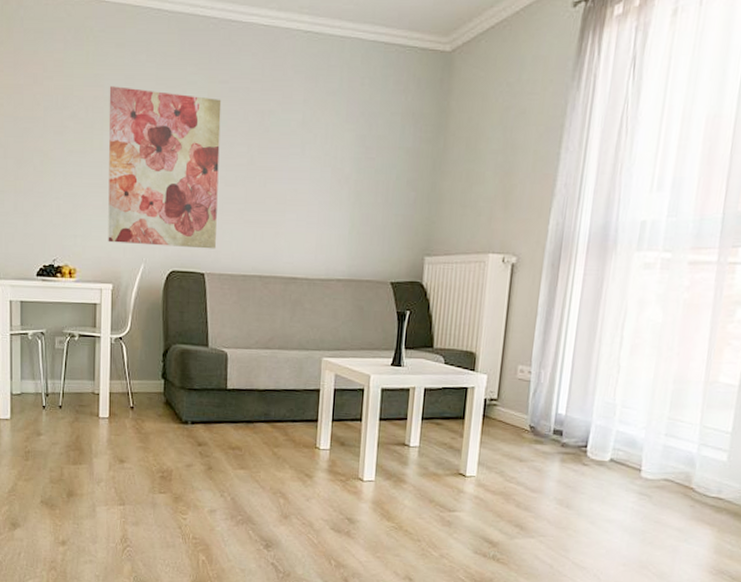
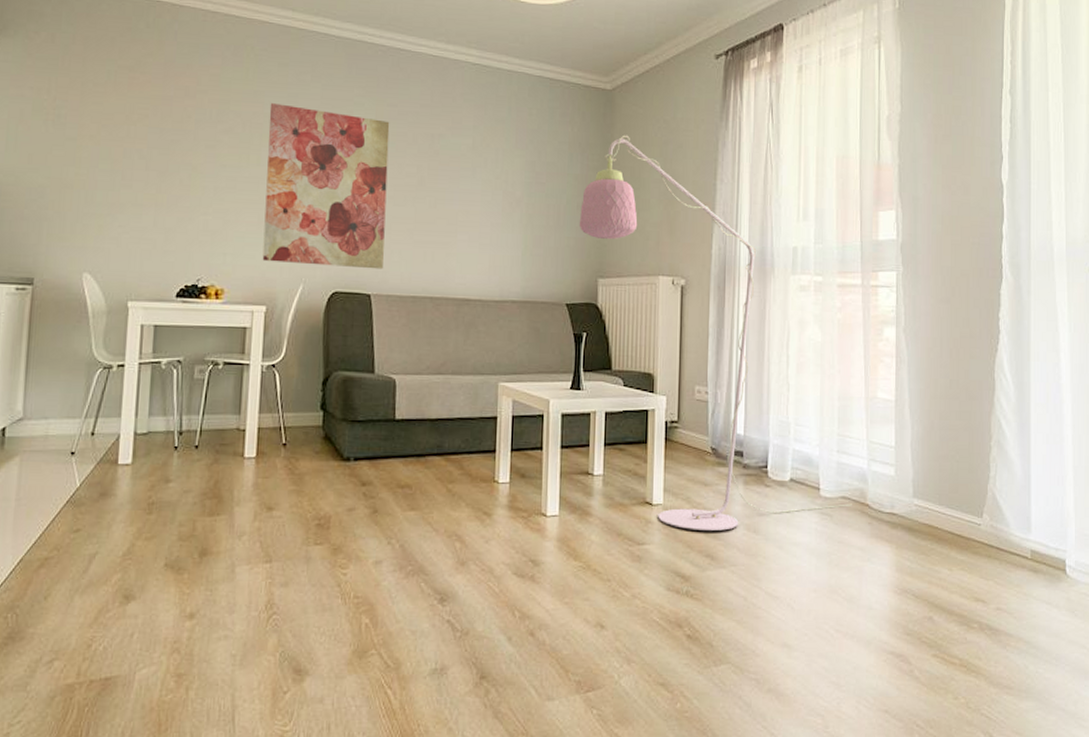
floor lamp: none [408,102,675,504] -> present [579,135,852,531]

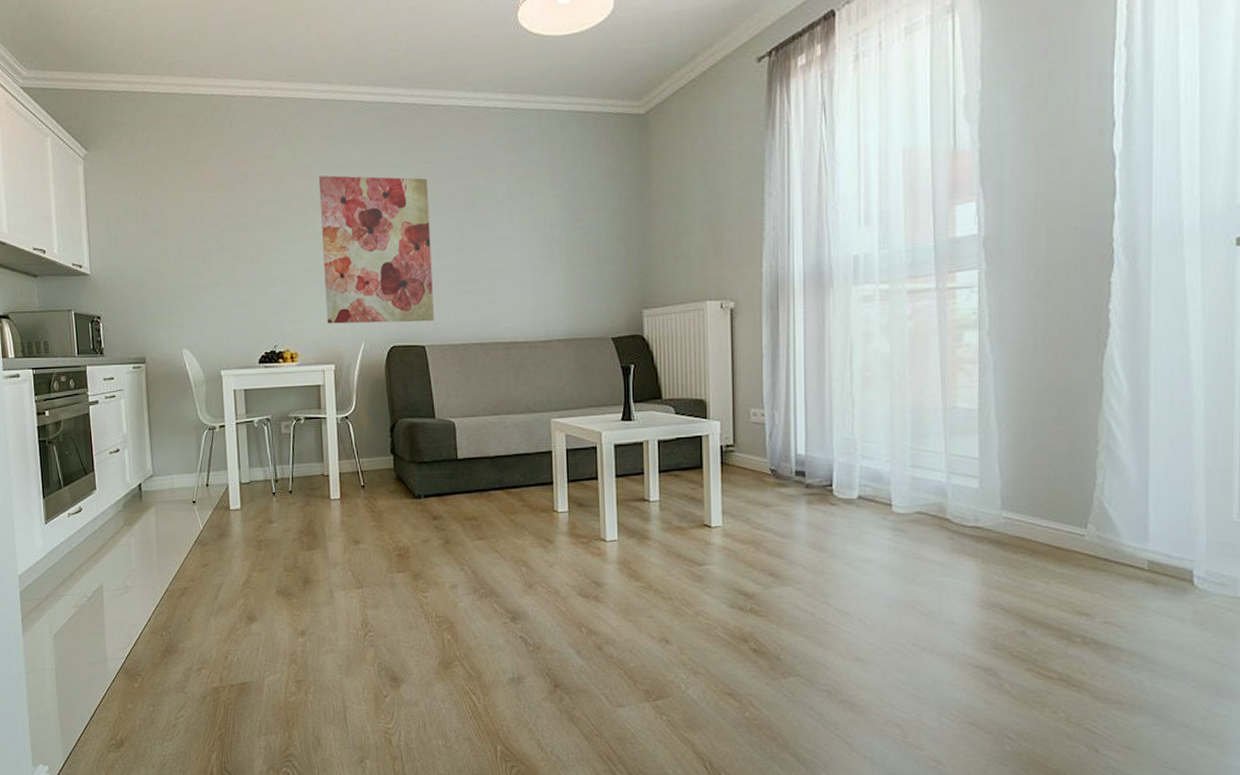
floor lamp: present [579,135,852,531] -> none [619,159,929,550]

